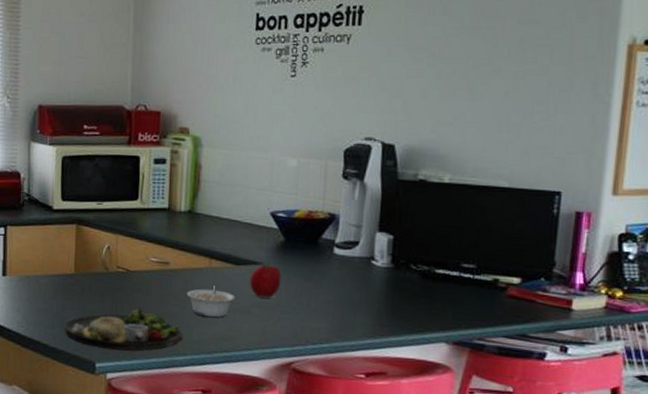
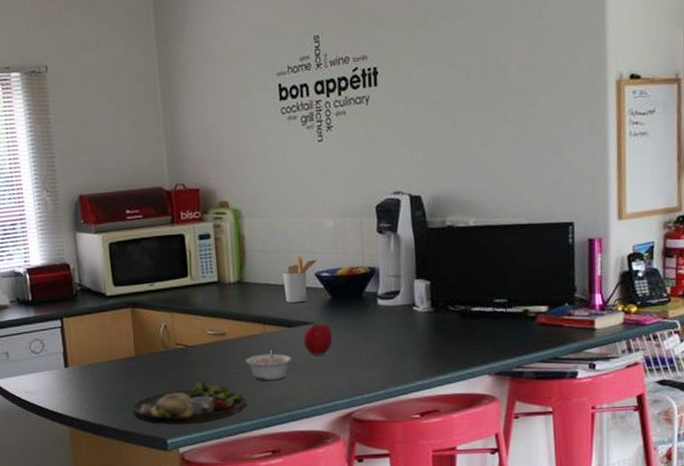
utensil holder: none [236,193,276,240] -> present [283,256,318,303]

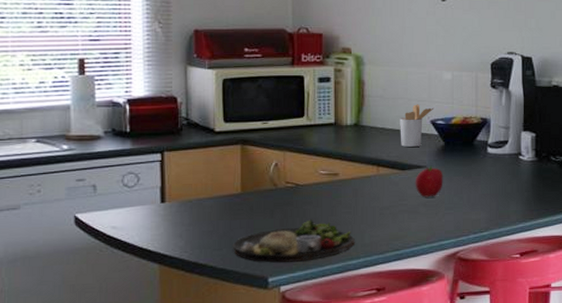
legume: present [246,348,292,381] -> none [357,190,403,221]

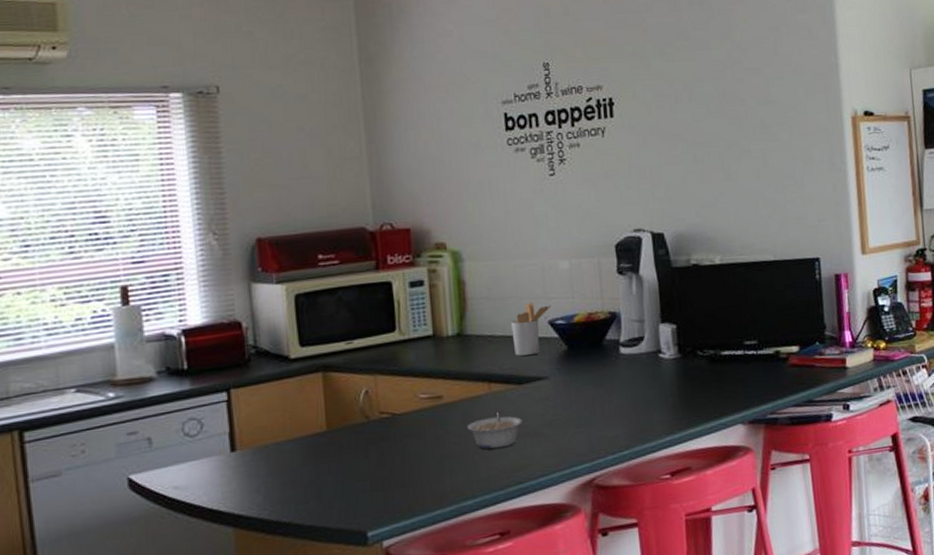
dinner plate: present [232,218,355,263] -> none [320,454,469,513]
legume: none [357,190,403,221] -> present [467,410,523,449]
fruit: present [415,165,443,198] -> none [535,375,570,416]

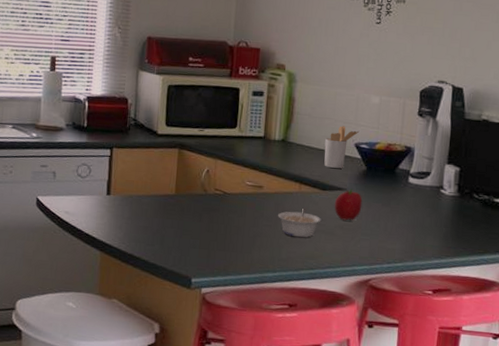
fruit: none [535,375,570,416] -> present [334,188,363,221]

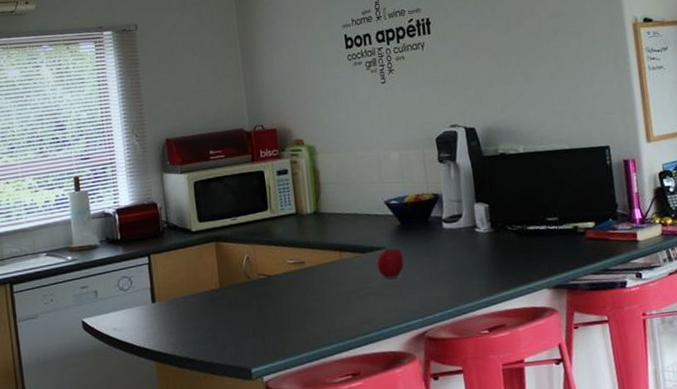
legume: present [278,208,322,238] -> none [324,274,368,306]
utensil holder: present [324,126,360,169] -> none [355,186,387,230]

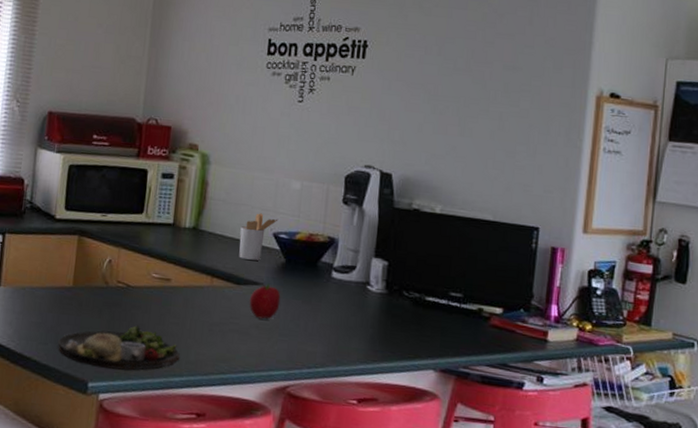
dinner plate: none [216,308,327,354] -> present [57,324,180,370]
utensil holder: none [355,186,387,230] -> present [239,213,279,261]

